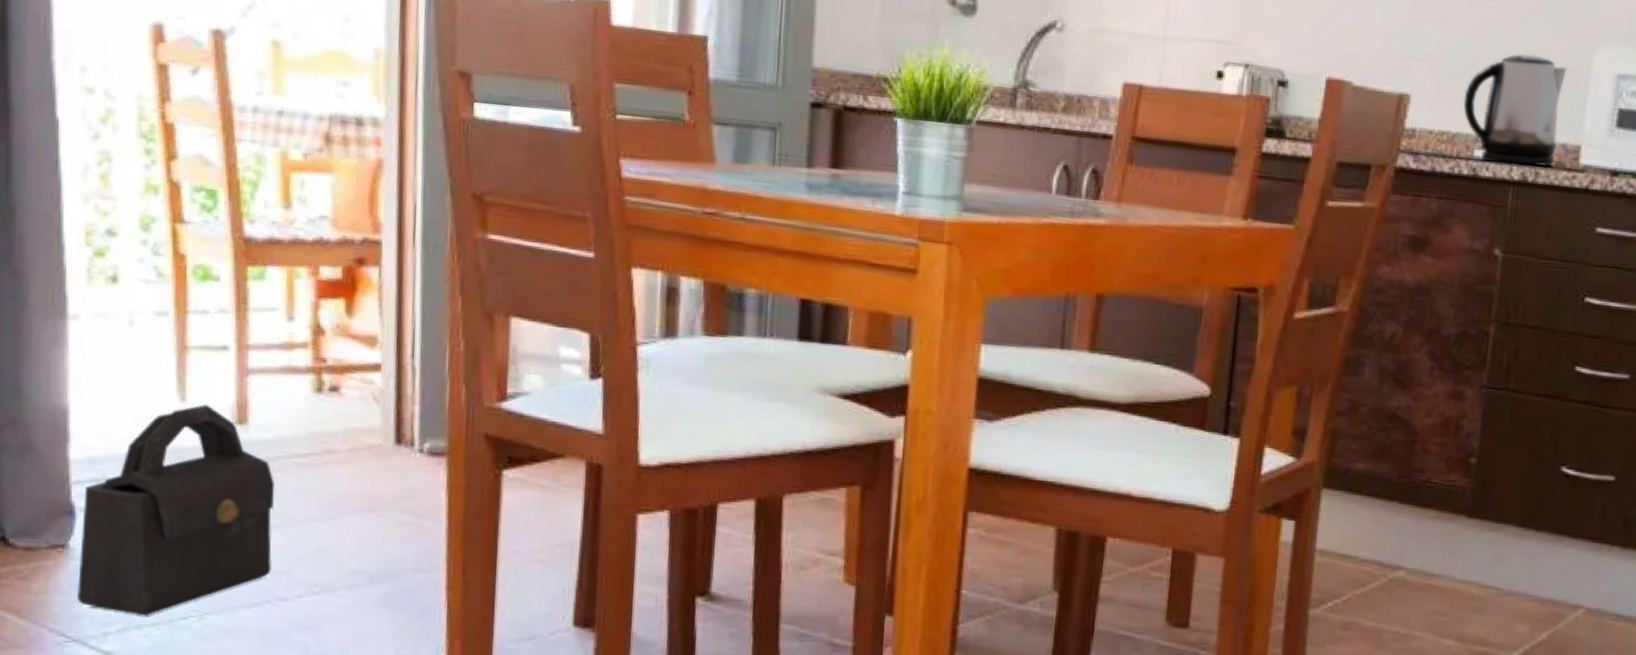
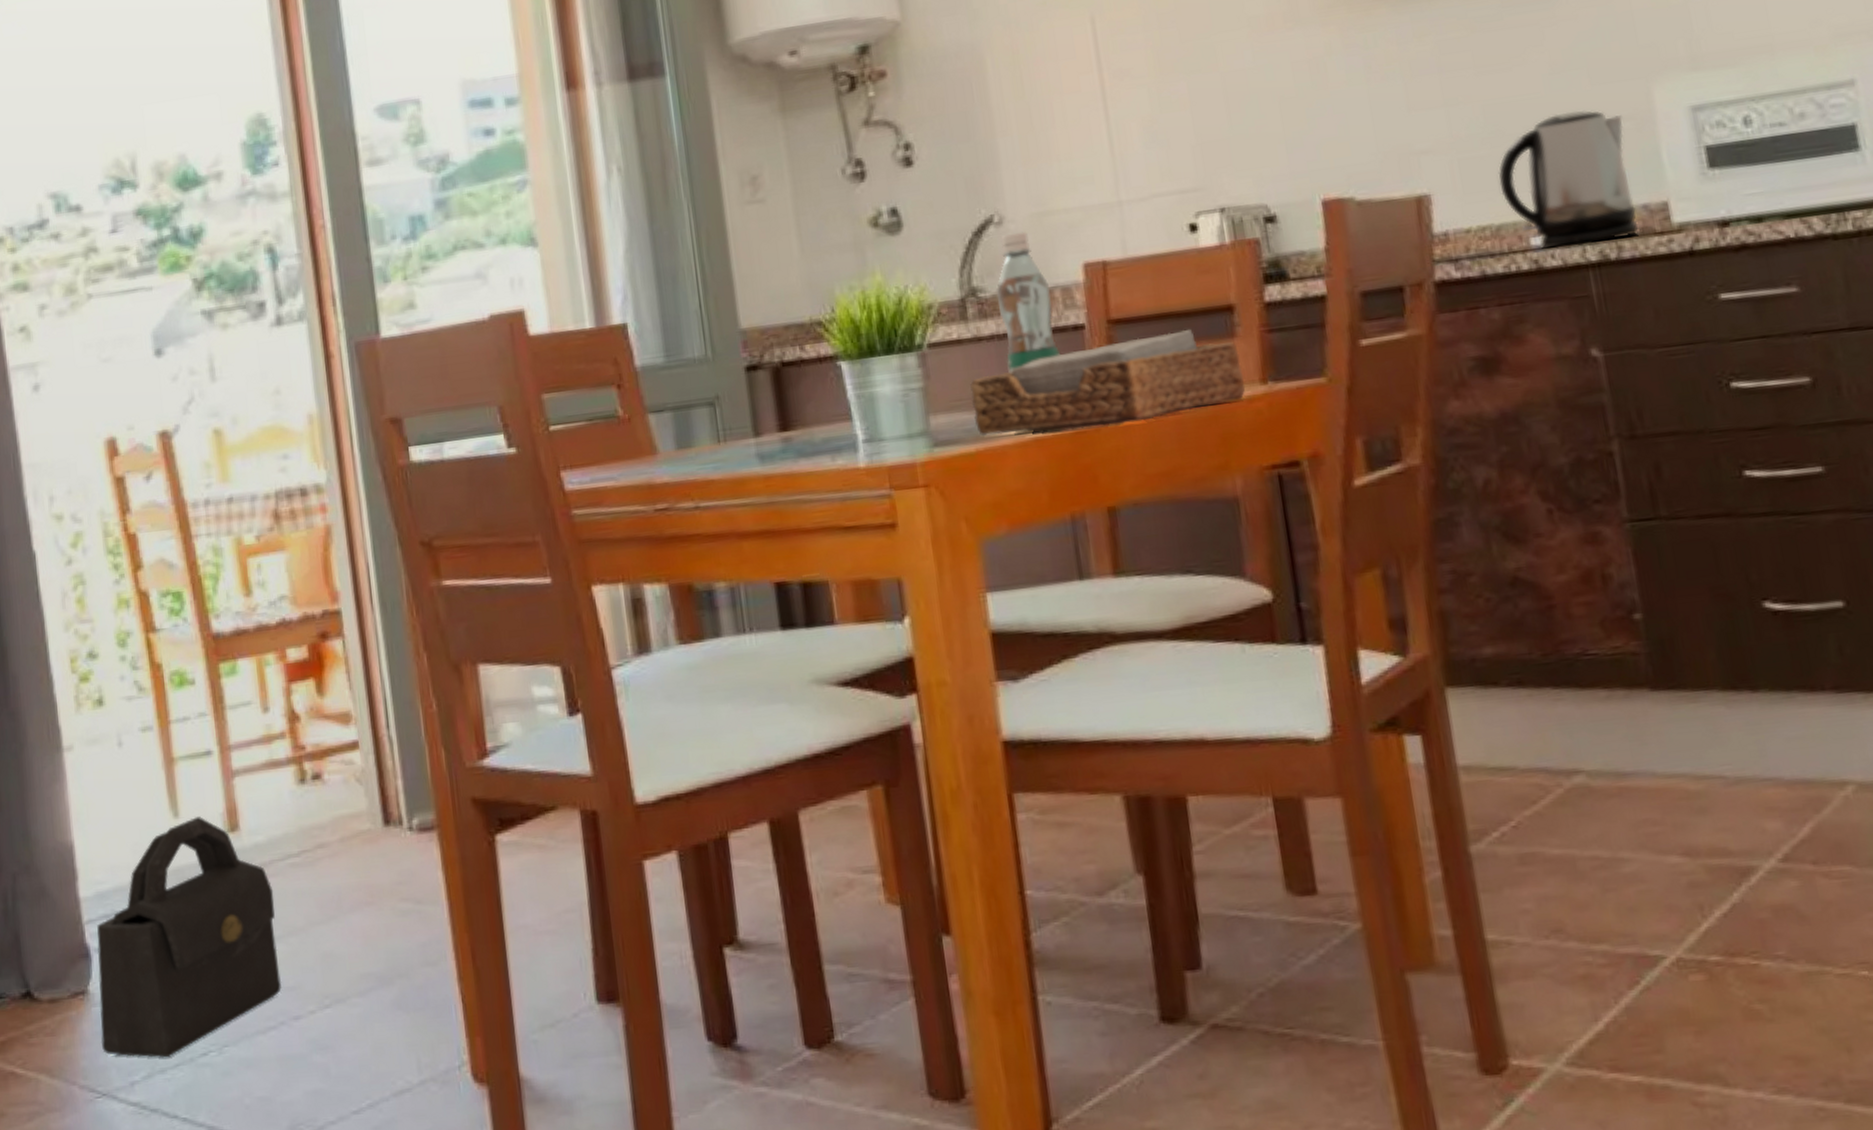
napkin holder: none [1003,155,1232,229] -> present [970,328,1246,435]
bottle: none [1040,41,1091,163] -> present [995,231,1060,374]

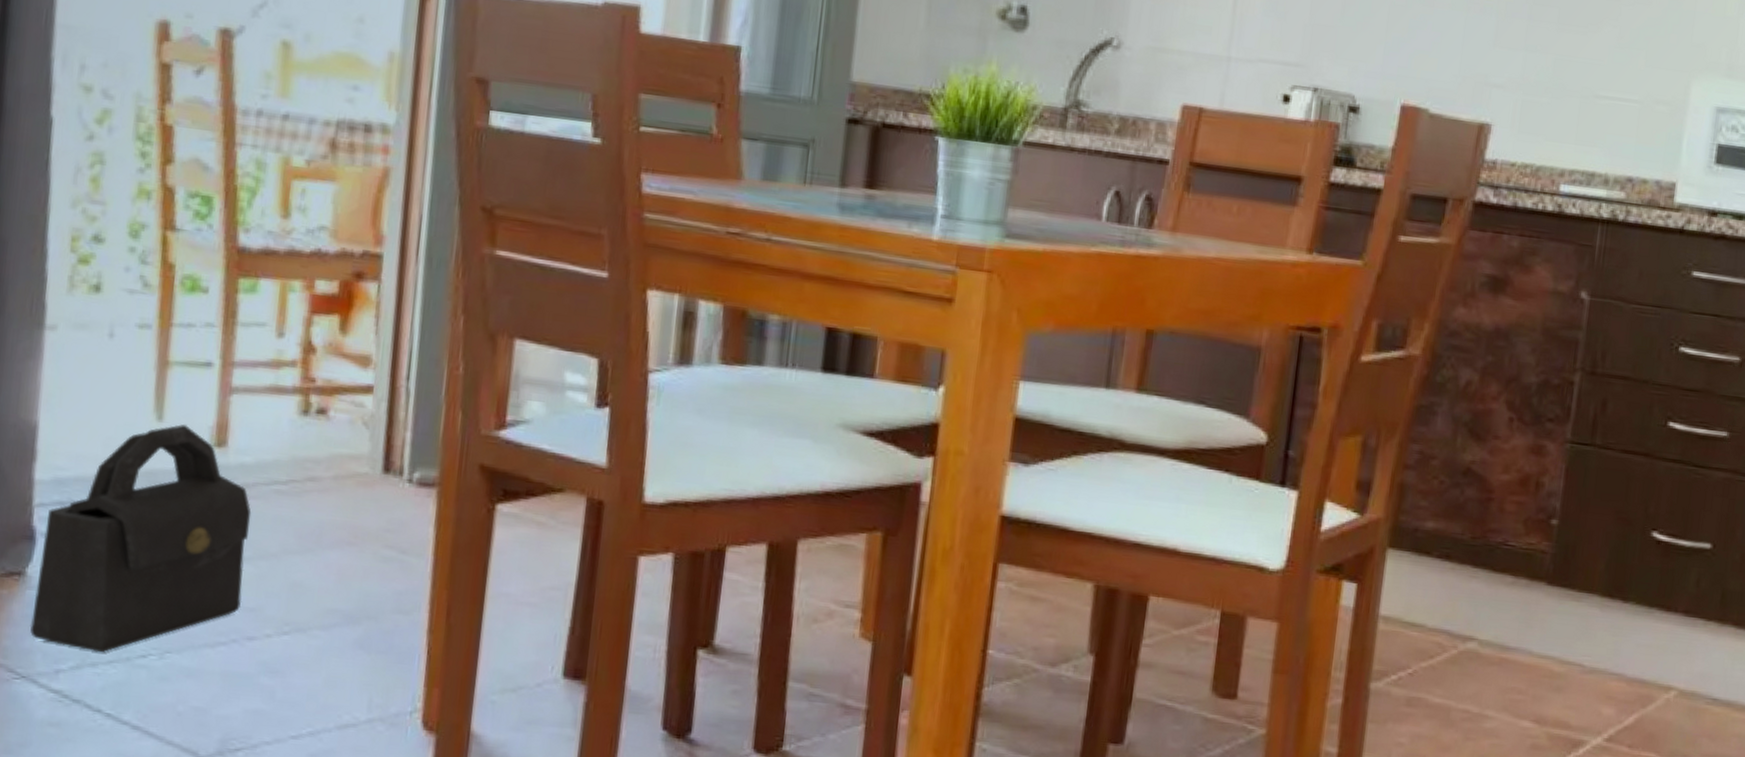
napkin holder: present [970,328,1246,435] -> none [1049,181,1296,262]
bottle: present [995,231,1060,374] -> none [1090,59,1147,188]
kettle: present [1498,109,1639,249] -> none [1548,83,1662,204]

